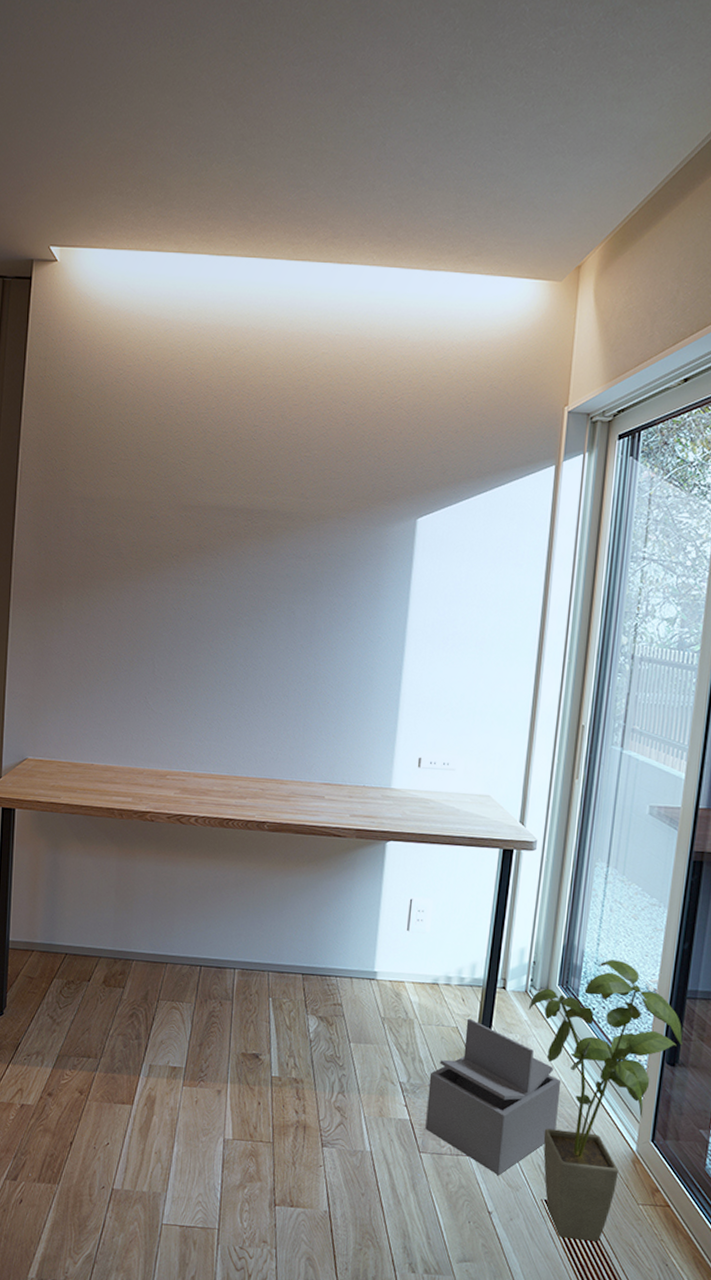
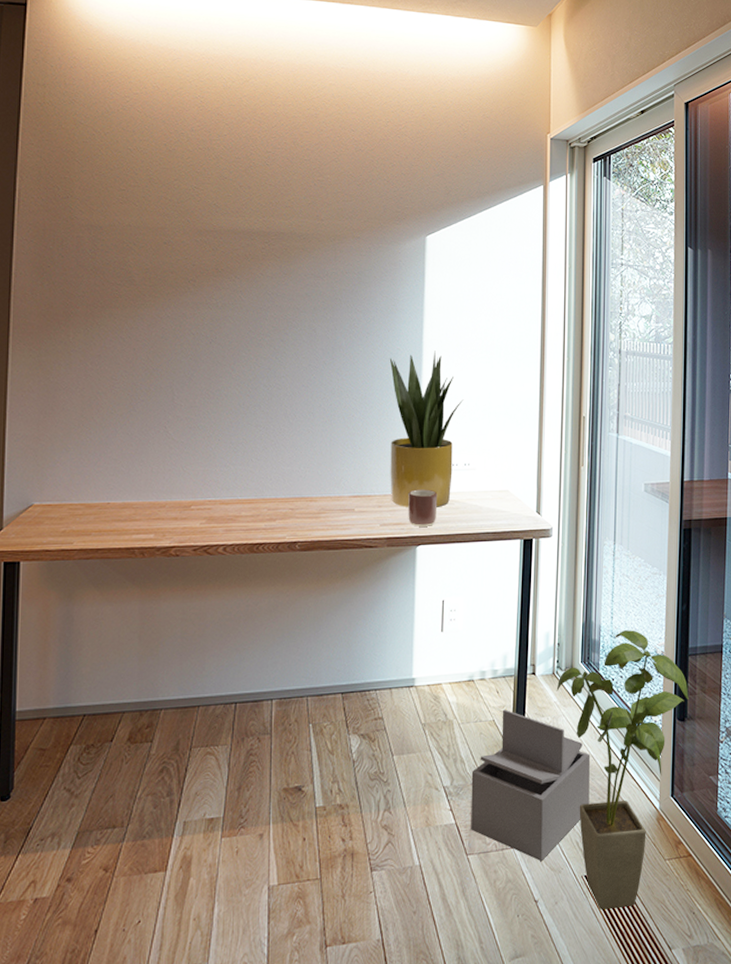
planter: none [362,641,447,805] -> present [389,350,464,507]
mug: none [379,783,412,823] -> present [408,489,438,527]

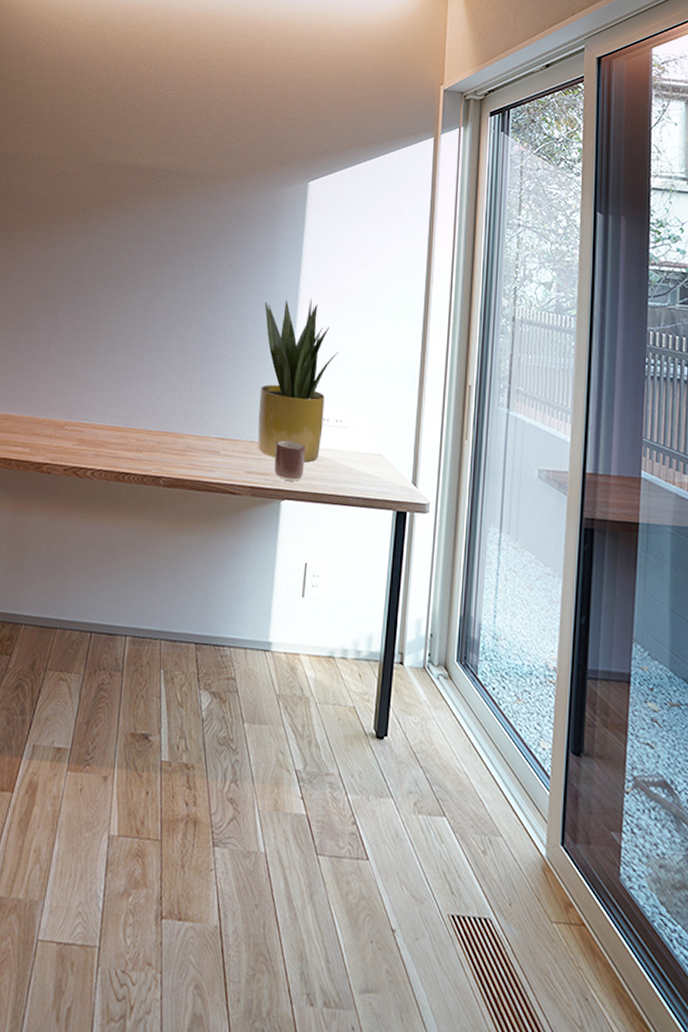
carton: present [471,709,591,862] -> none [323,697,464,885]
house plant: present [556,630,689,910] -> none [427,634,586,970]

